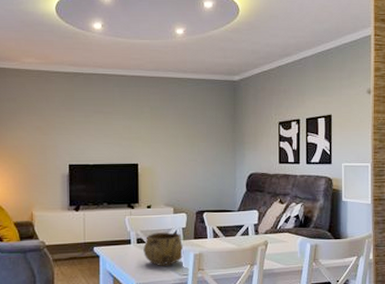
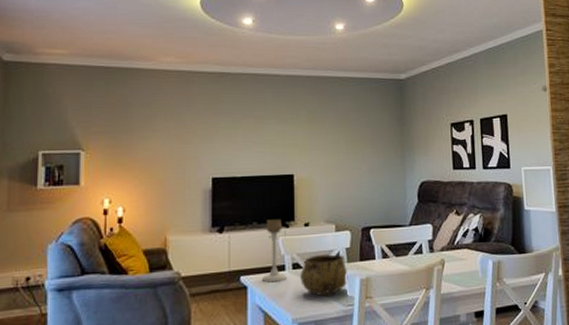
candle holder: none [111,201,132,253] -> present [261,219,286,283]

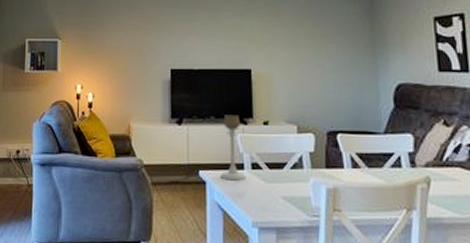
decorative bowl: present [300,253,348,296] -> none [260,156,313,202]

